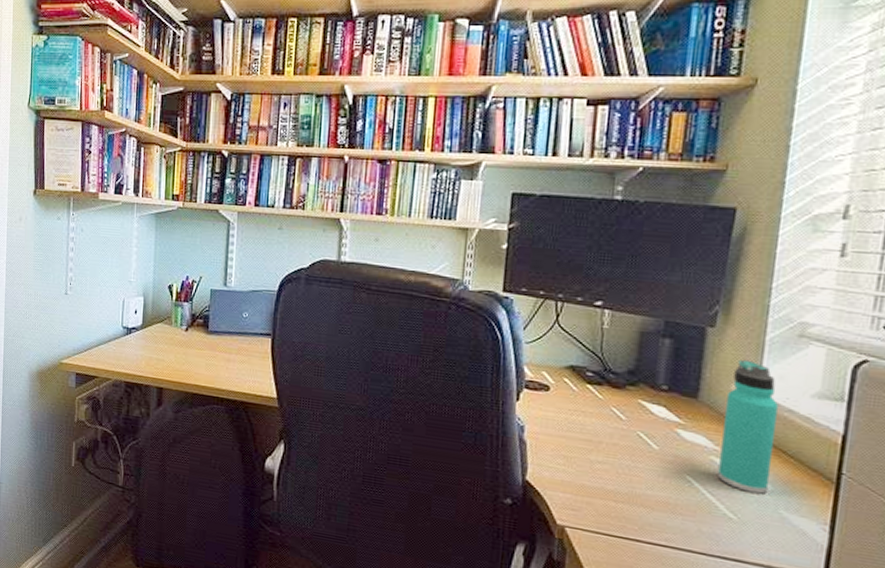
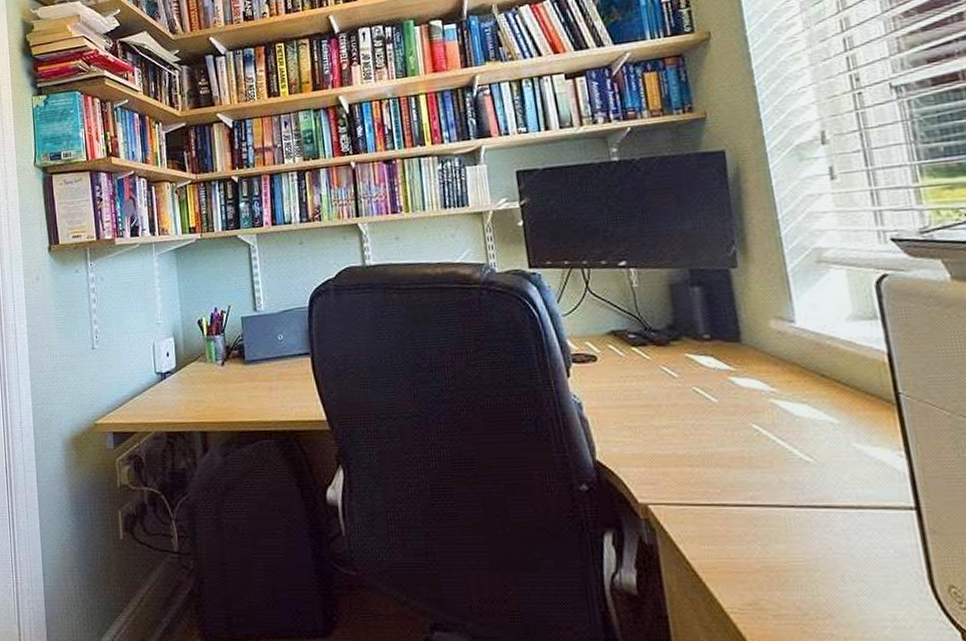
thermos bottle: present [717,359,779,494] -> none [768,294,835,430]

